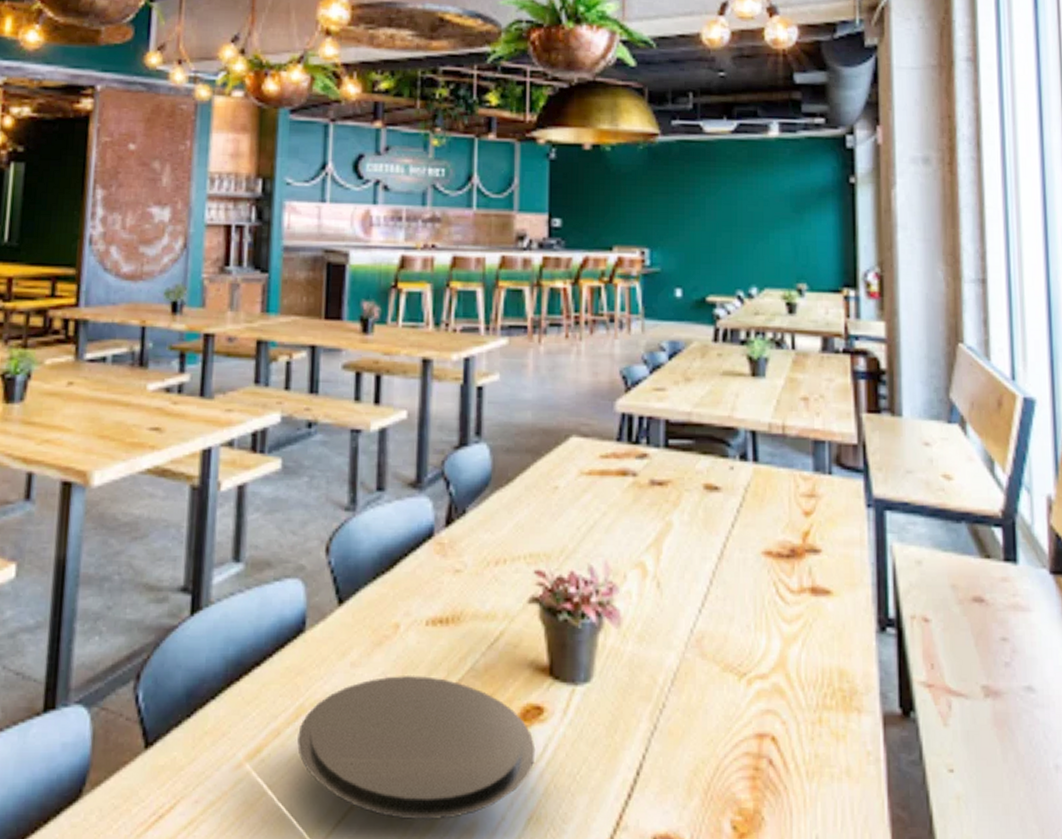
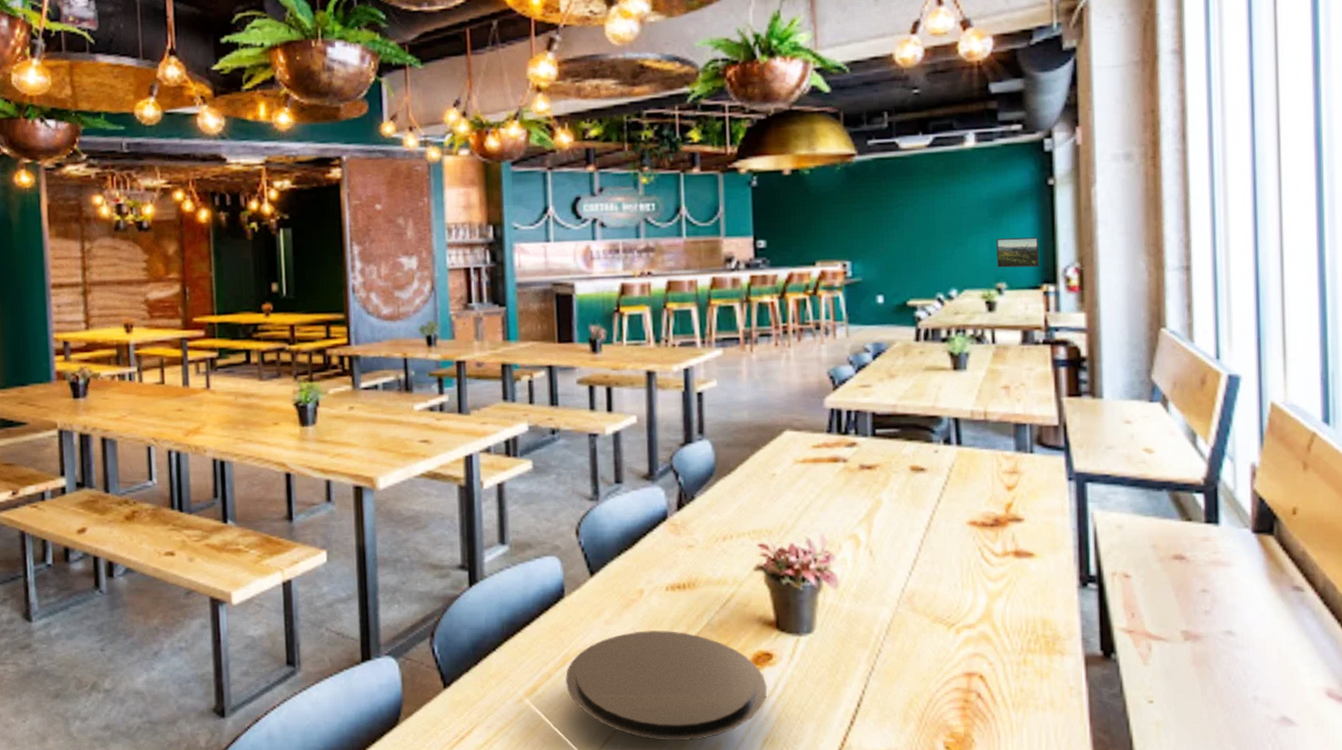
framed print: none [798,236,841,270] -> present [997,237,1040,268]

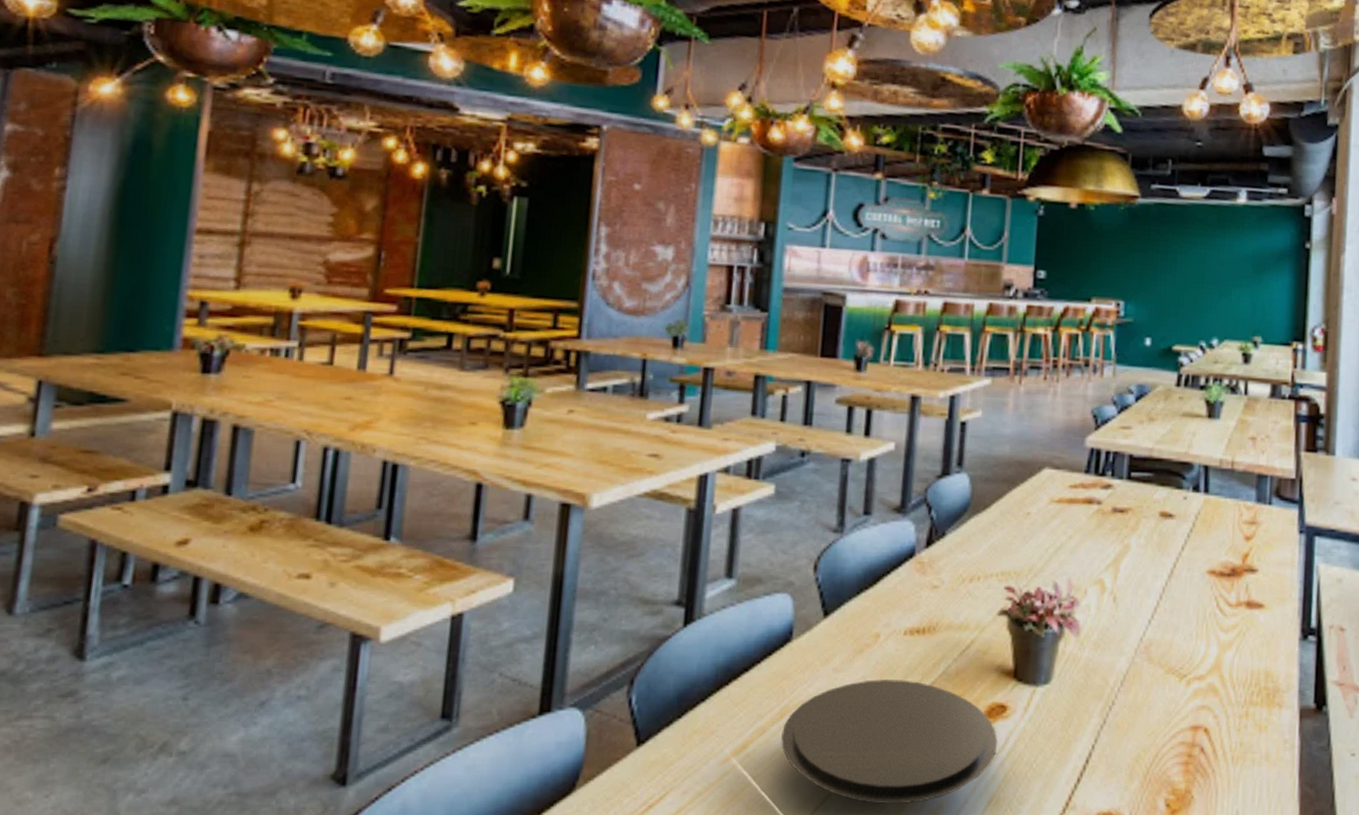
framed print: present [997,237,1040,268] -> none [1255,294,1293,325]

